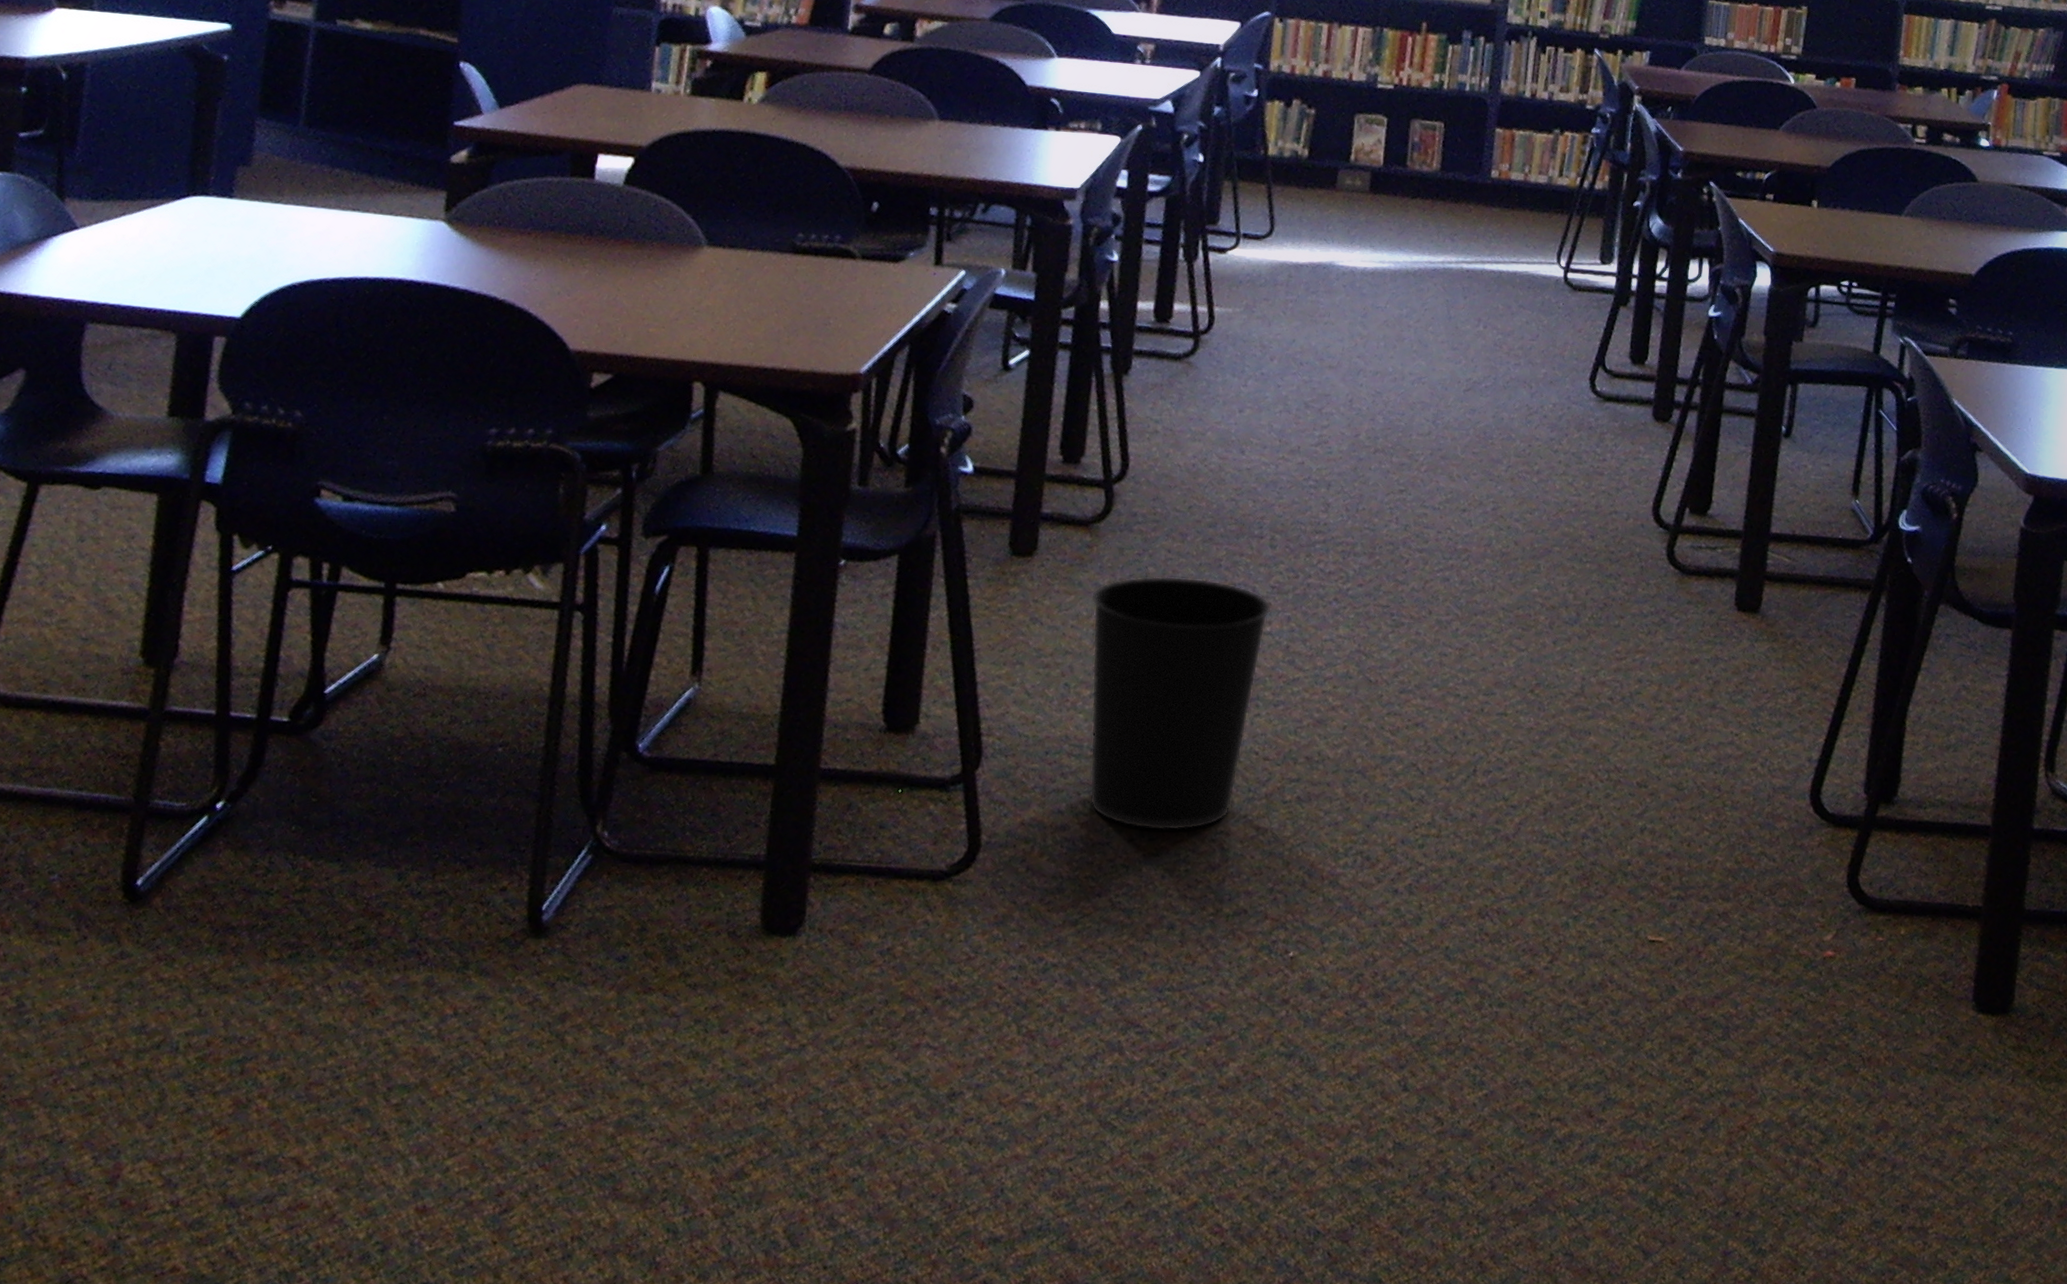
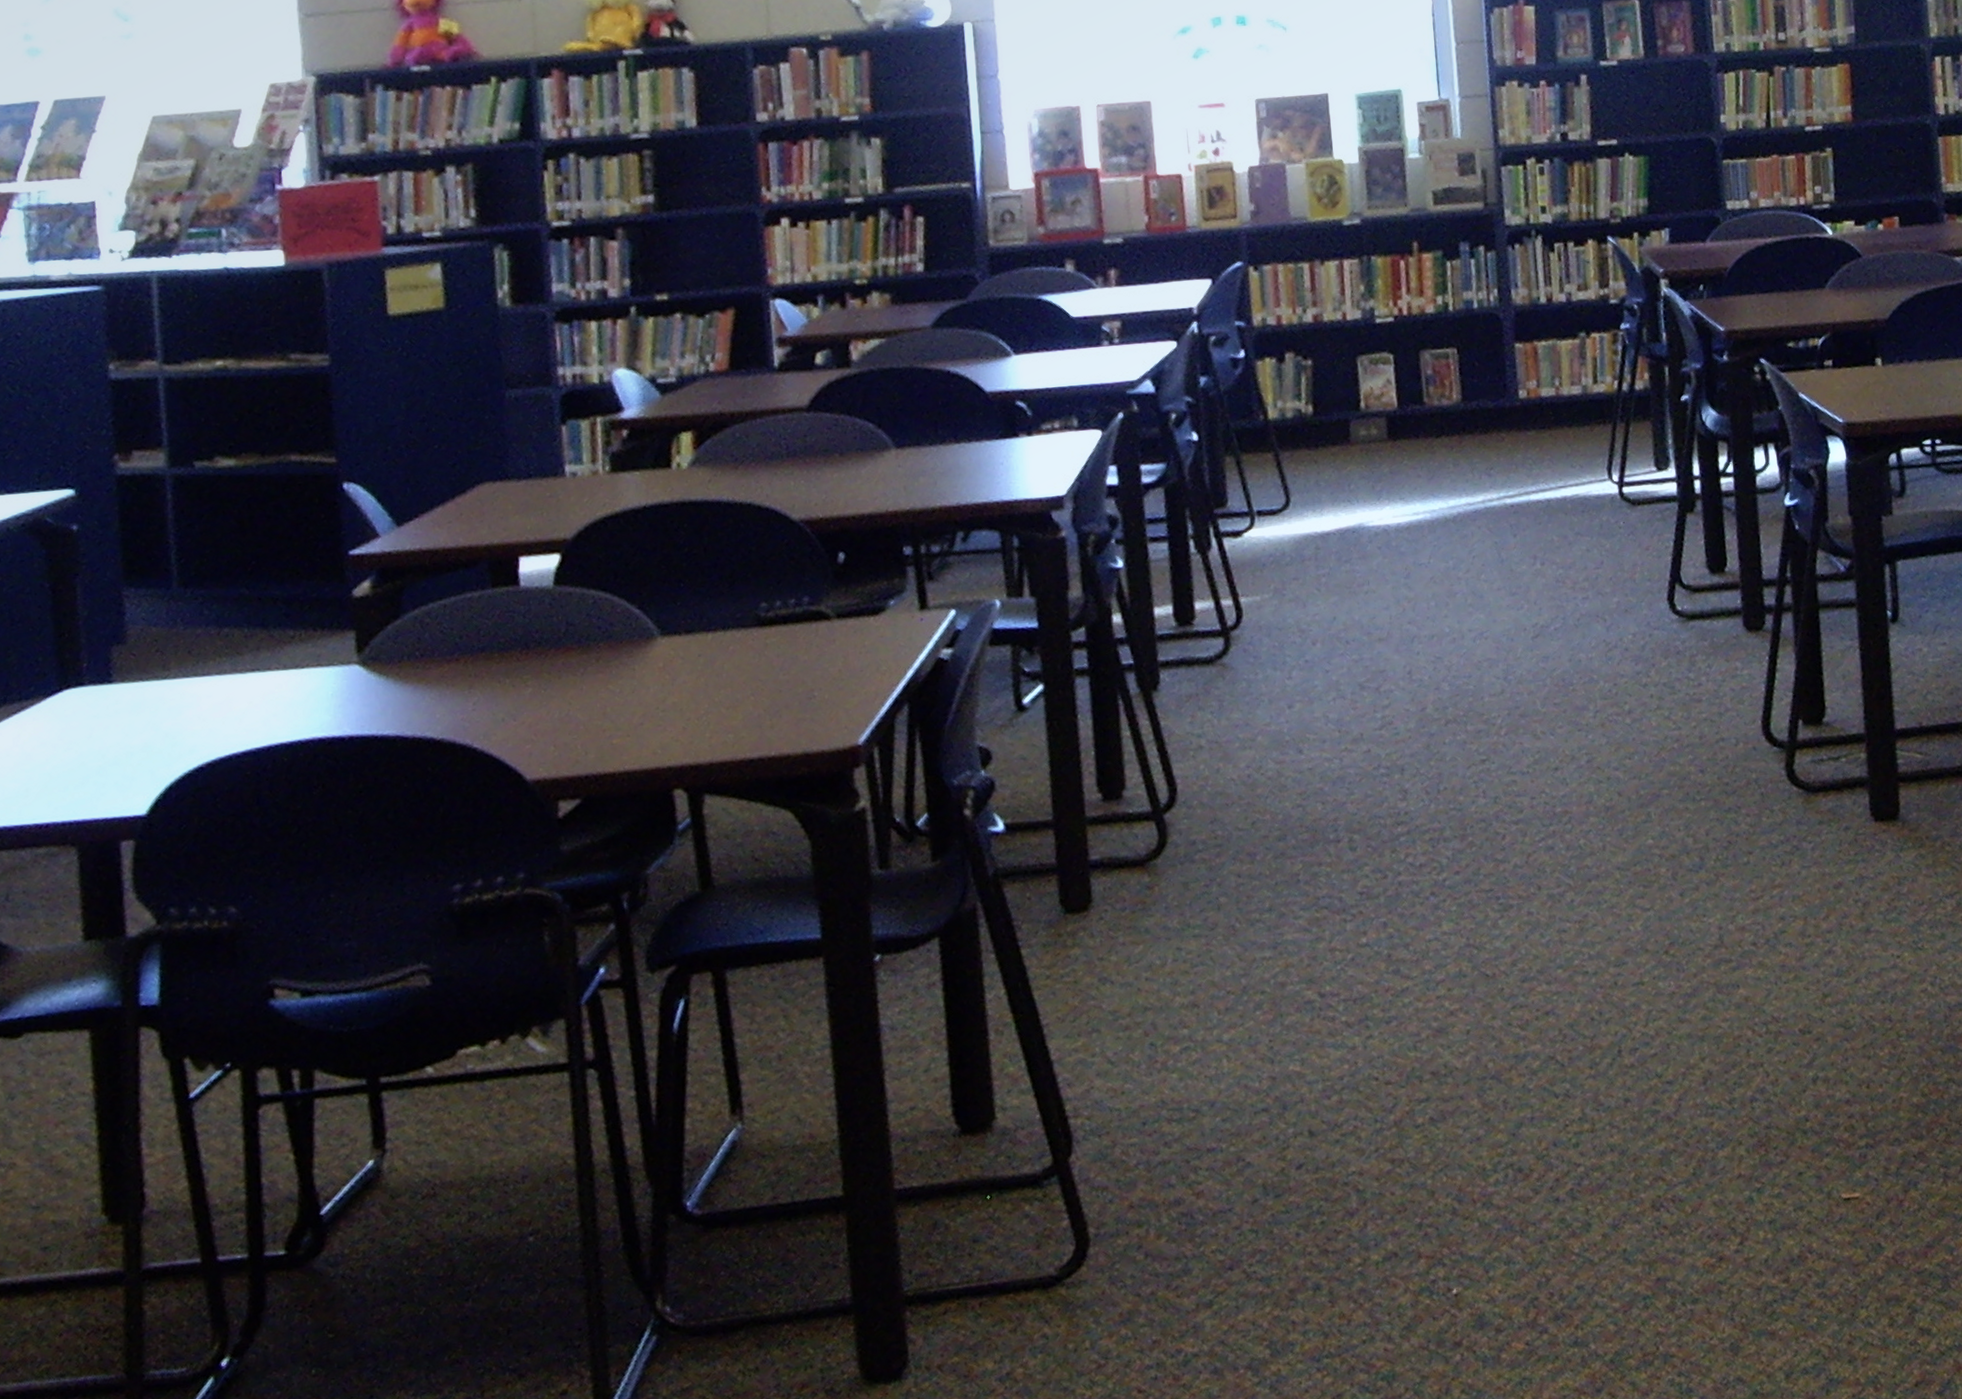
wastebasket: present [1089,576,1272,831] -> none [1161,898,1364,1187]

